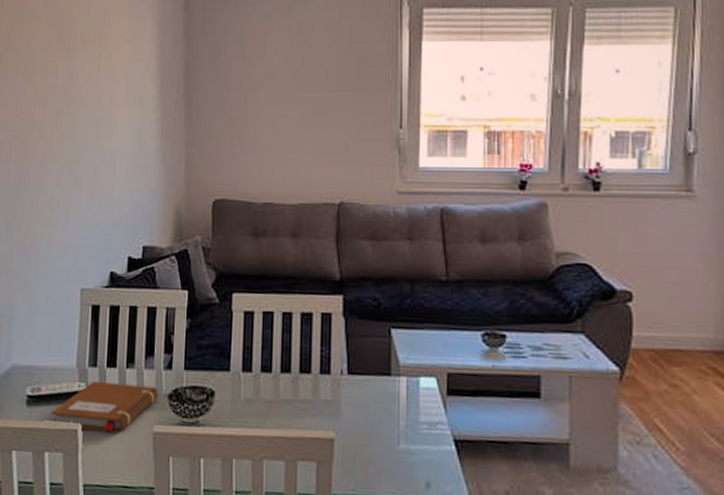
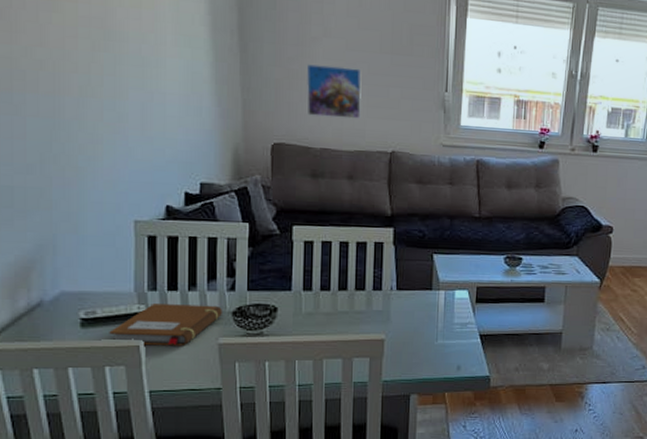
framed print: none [249,109,306,167] -> present [306,64,362,119]

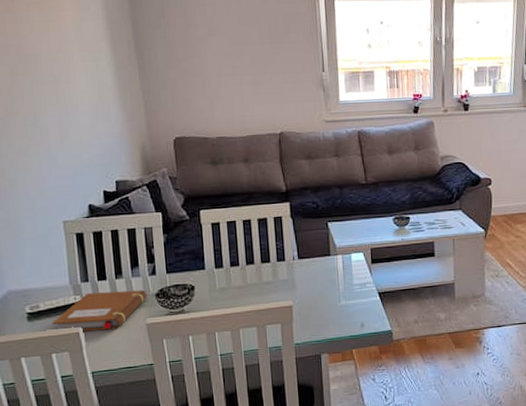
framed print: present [306,64,362,119] -> none [196,60,249,109]

